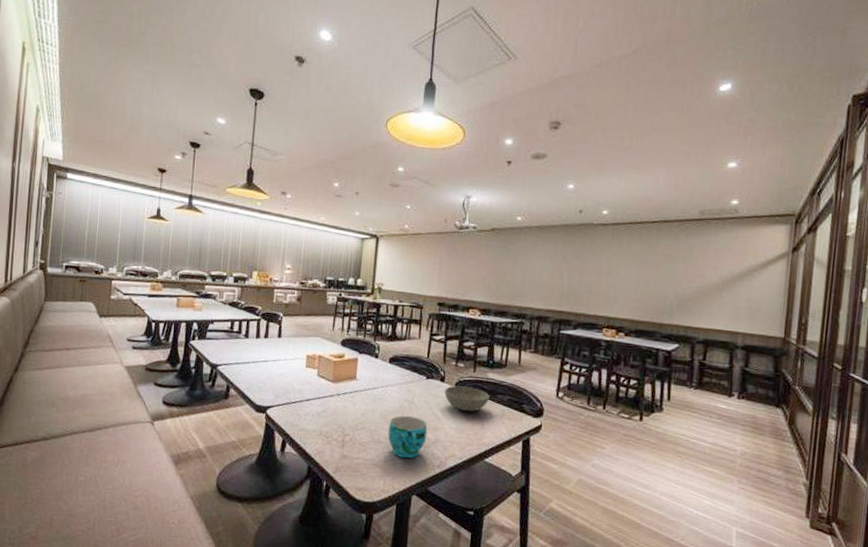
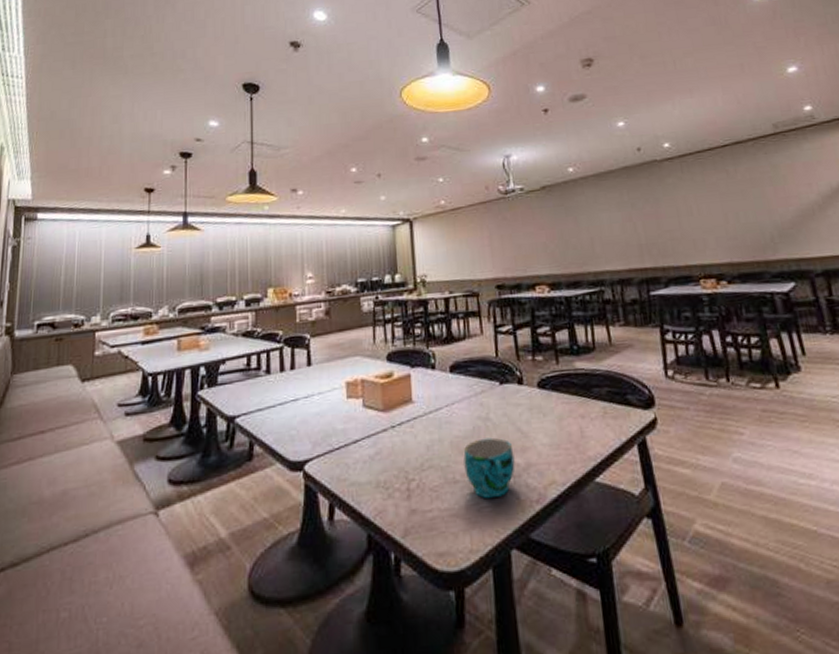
bowl: present [444,385,490,412] -> none [525,384,584,419]

